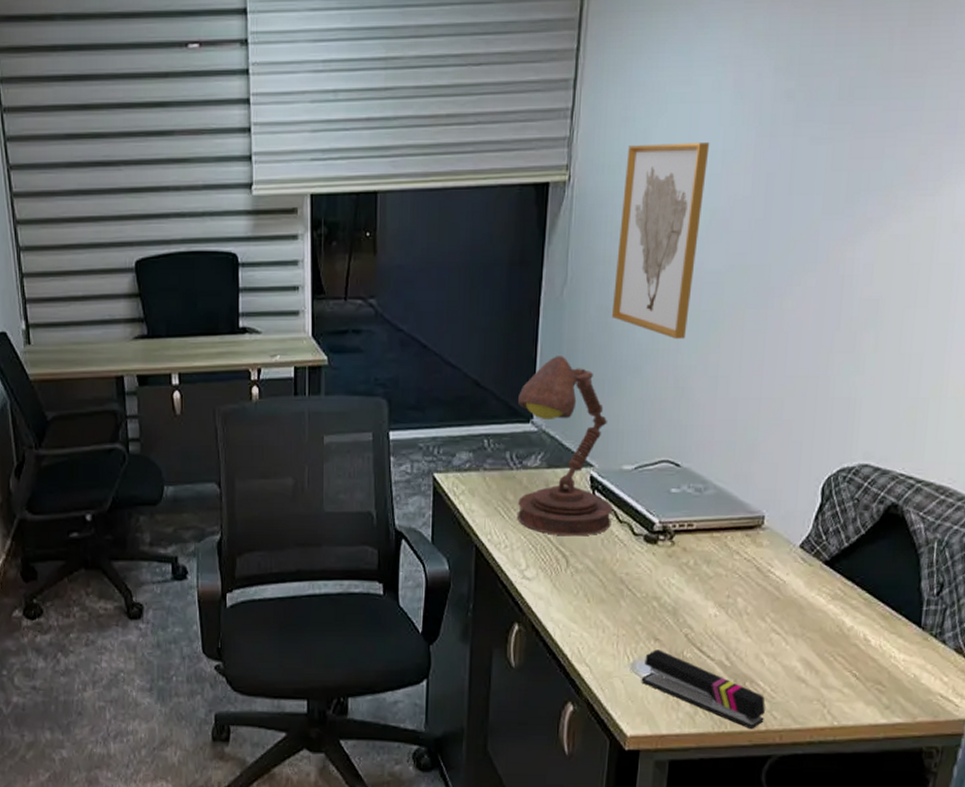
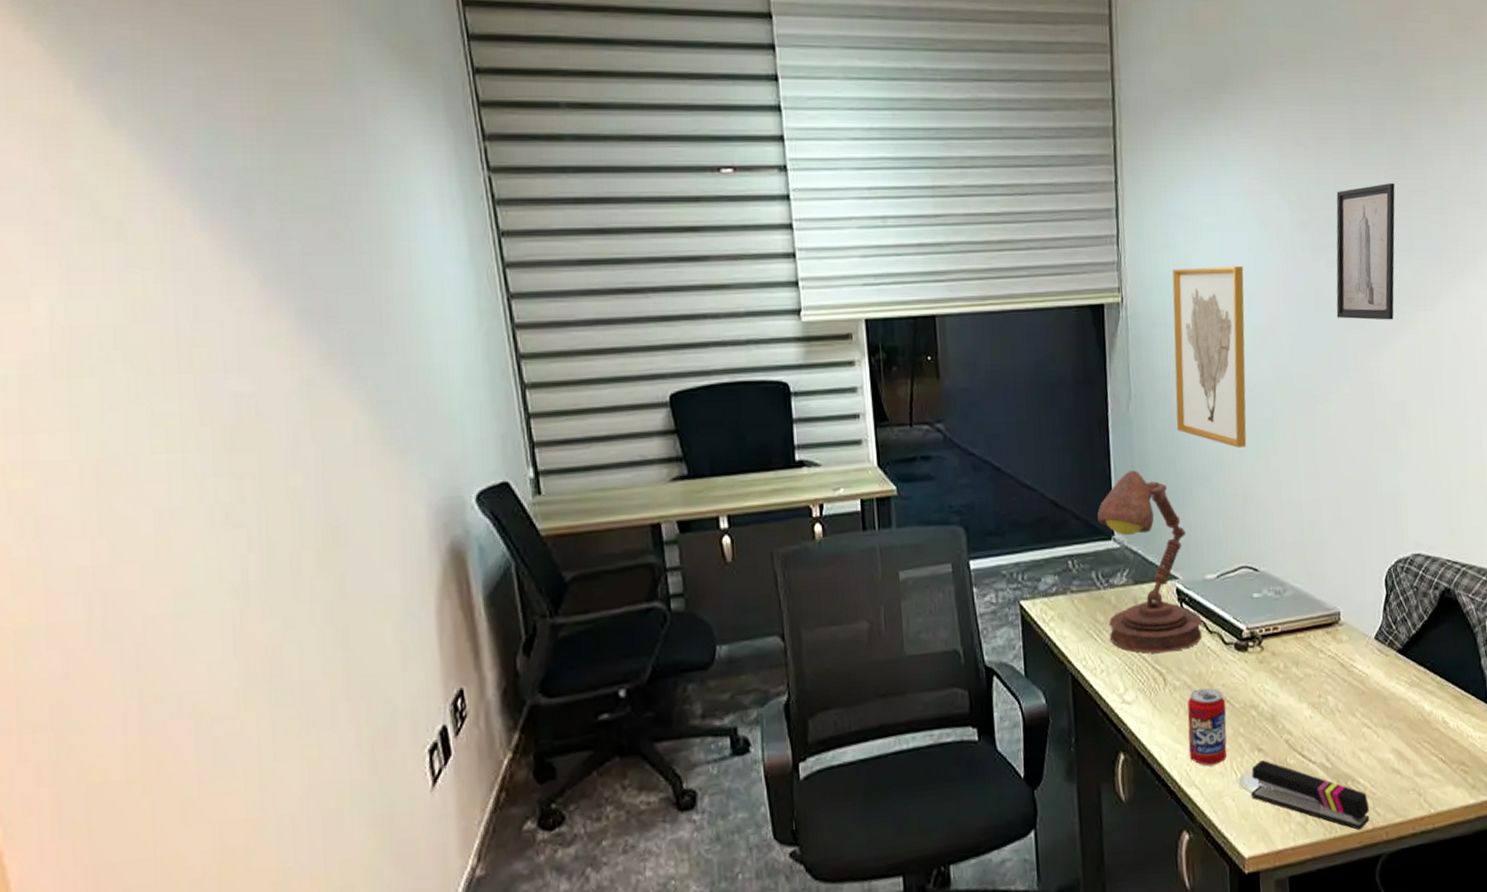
beverage can: none [583,574,628,648] -> present [1187,688,1227,767]
wall art: none [812,42,912,206] -> present [1336,182,1395,320]

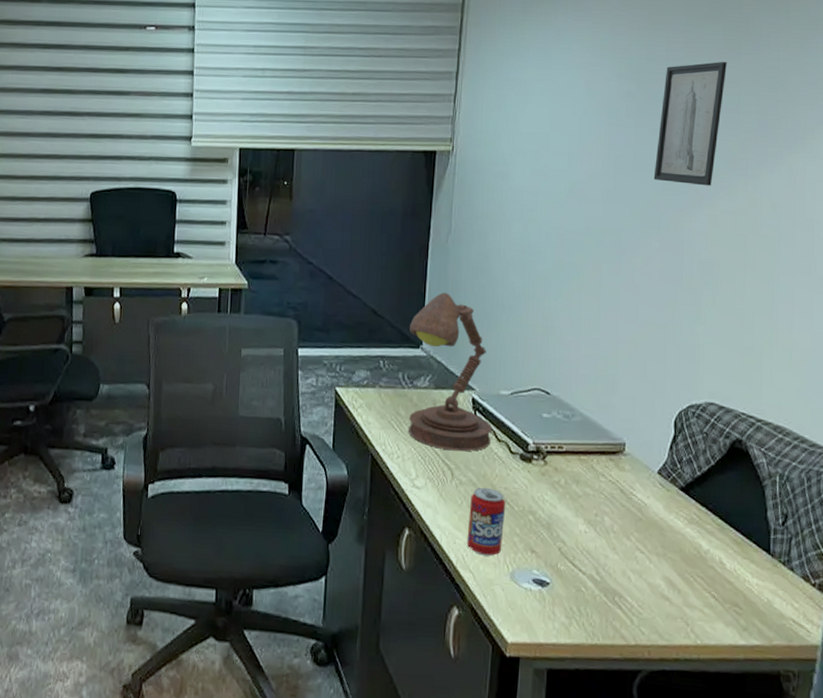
wall art: present [1172,266,1247,448] -> none [489,126,568,285]
stapler: present [1251,760,1370,830] -> none [520,561,634,643]

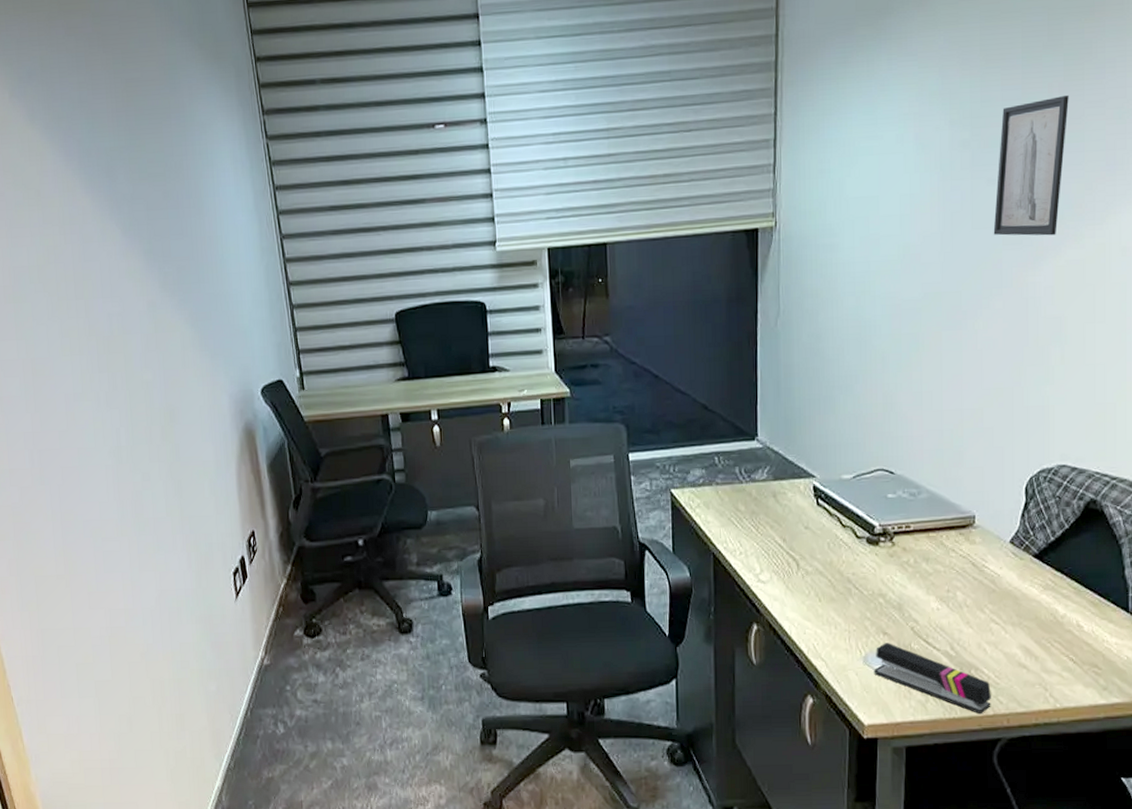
desk lamp: present [408,293,492,452] -> none [743,379,835,542]
beverage can: present [466,487,506,556] -> none [817,575,855,643]
stapler: none [520,561,634,643] -> present [874,643,991,714]

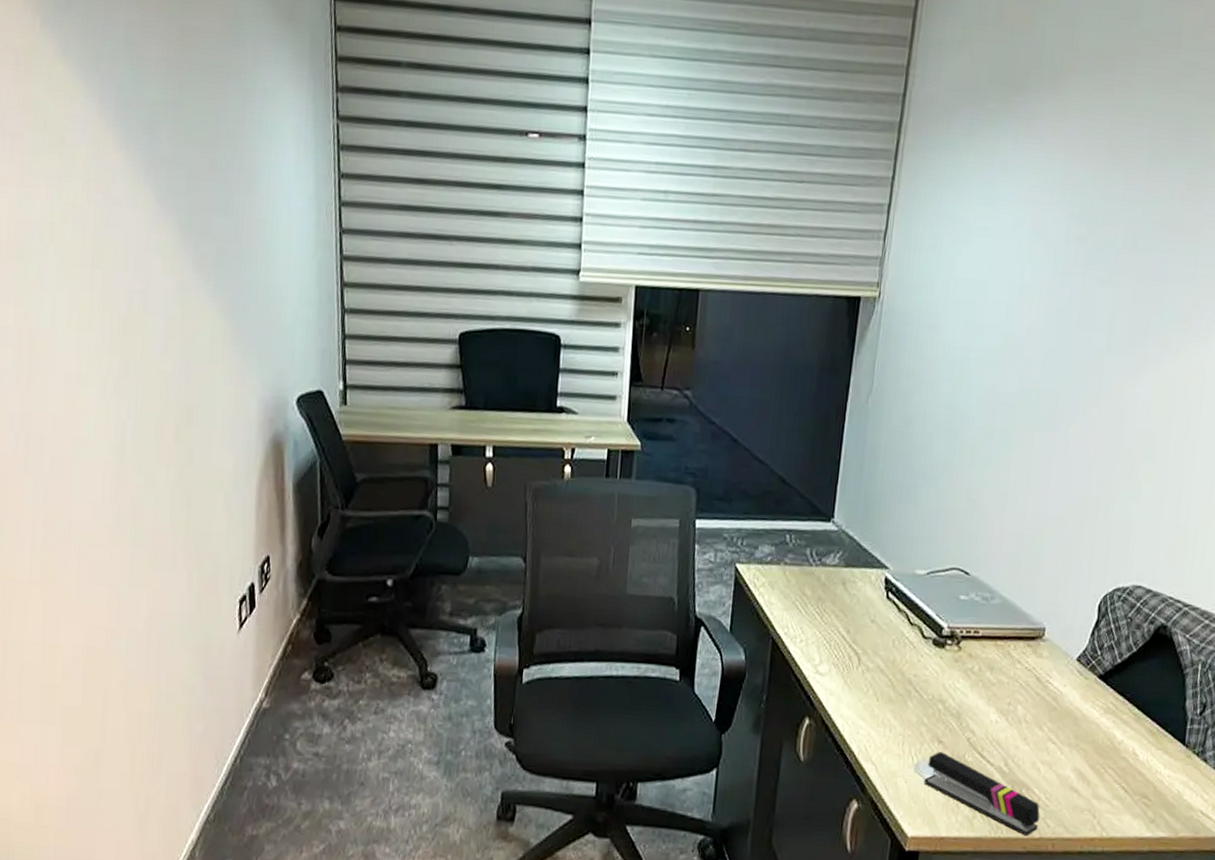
wall art: present [993,94,1069,236] -> none [1098,204,1189,347]

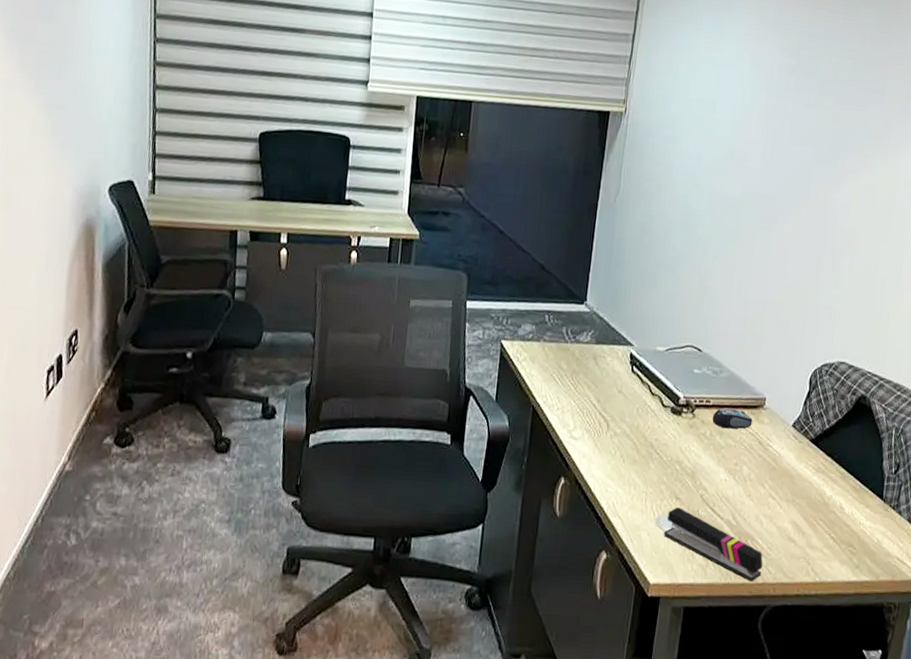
computer mouse: none [981,639,1029,664] -> present [712,407,753,429]

